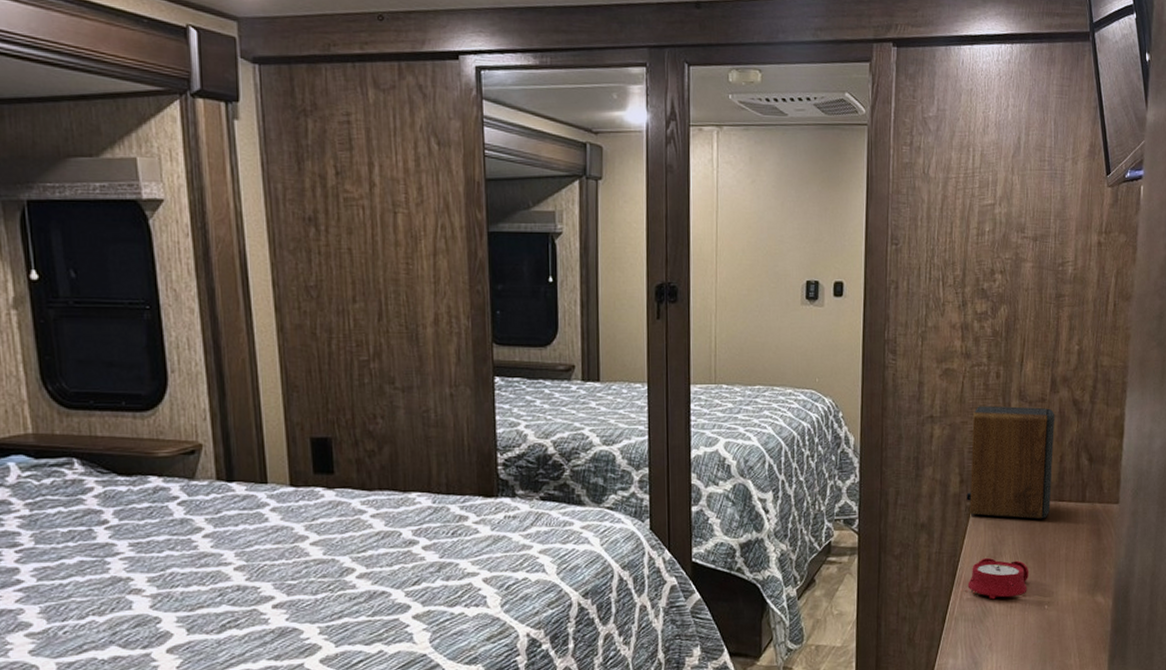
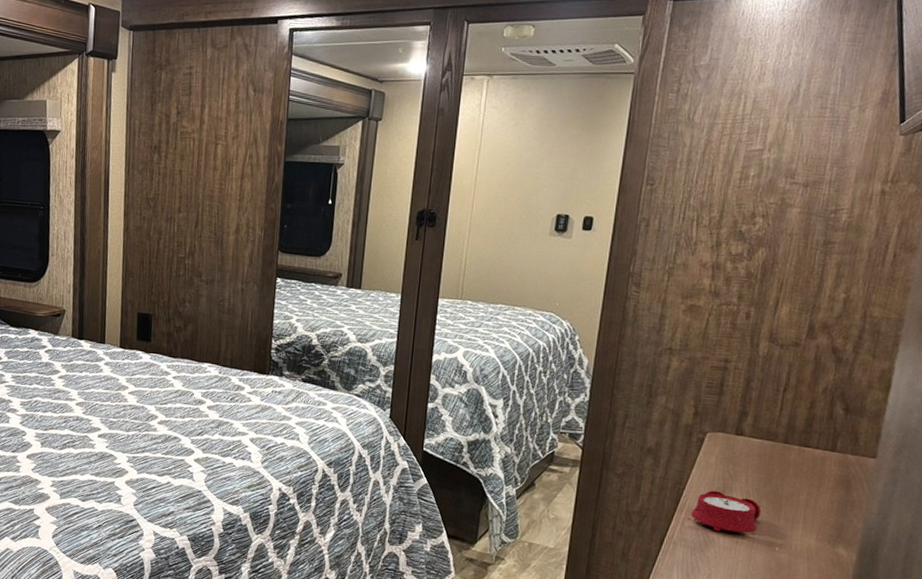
speaker: present [966,405,1055,519] -> none [699,343,810,462]

